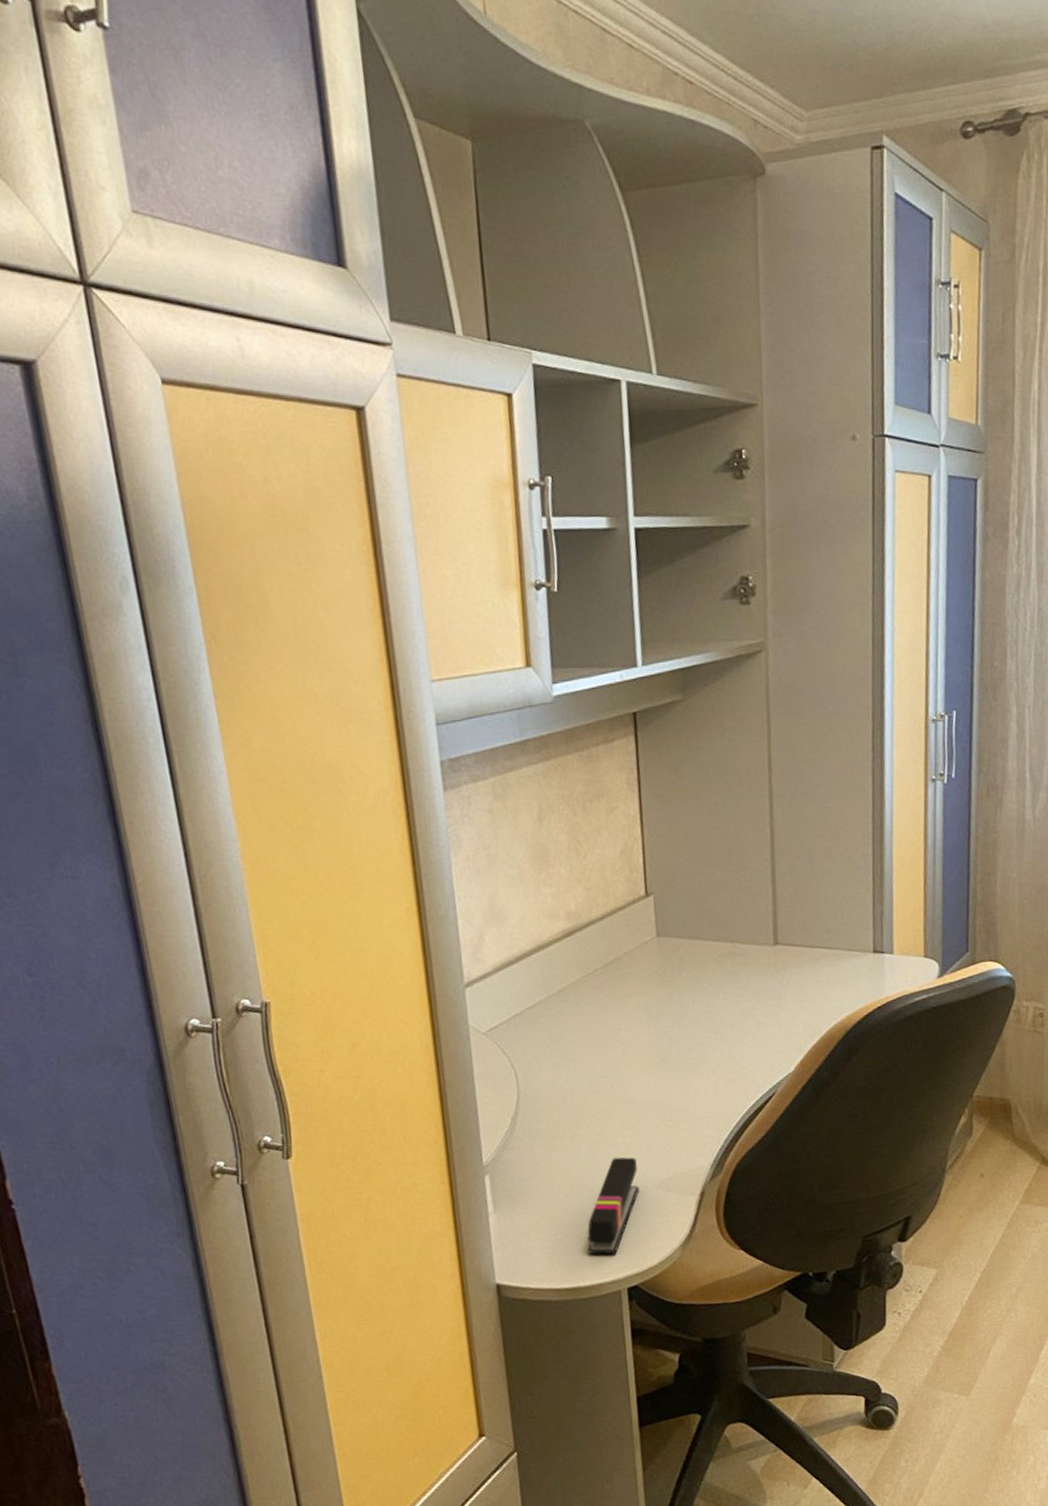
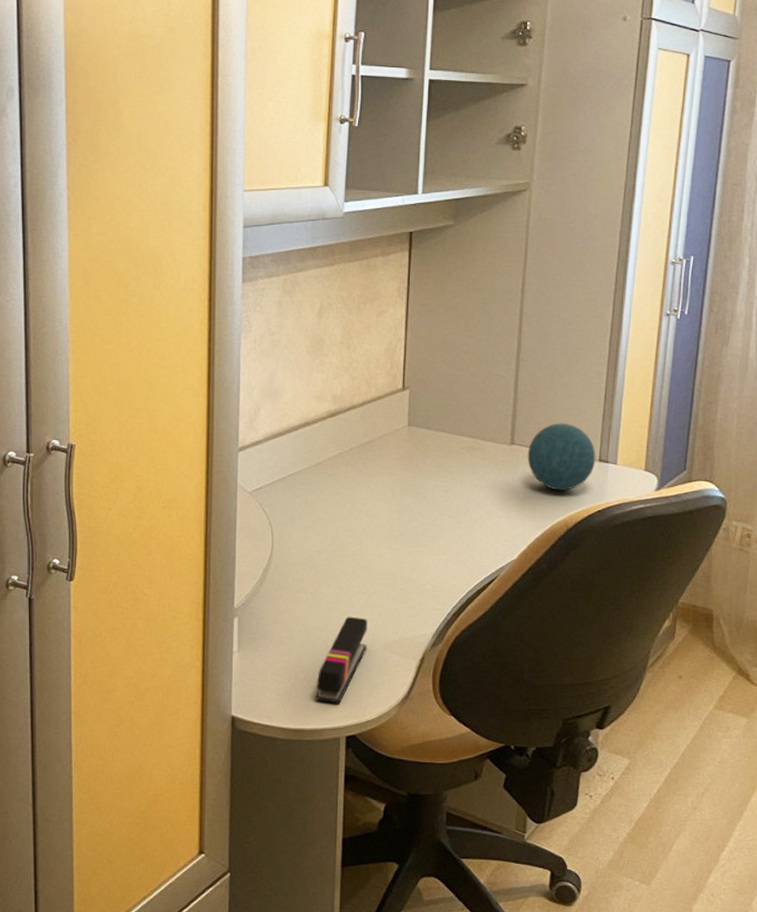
decorative orb: none [794,914,870,991] -> present [527,423,596,491]

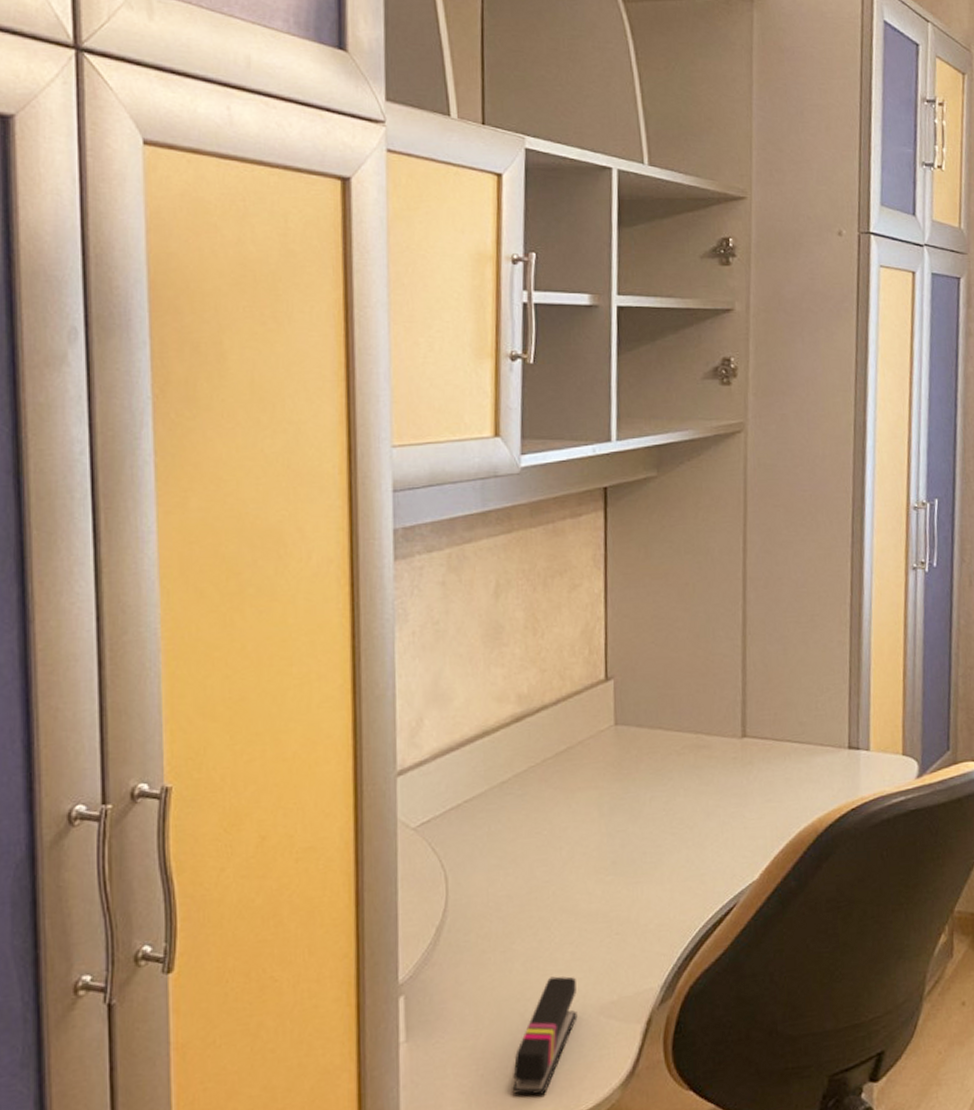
decorative orb: present [527,423,596,491] -> none [763,705,845,789]

